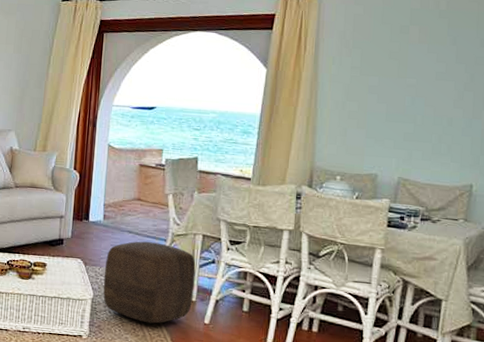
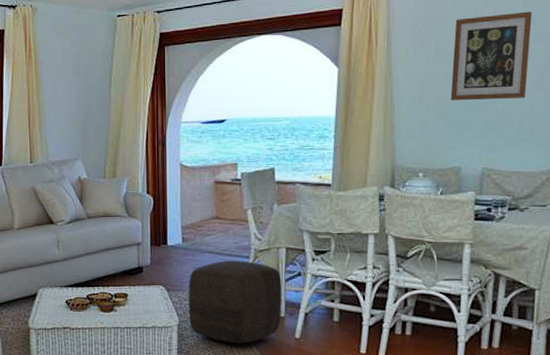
wall art: none [372,33,456,115] -> present [450,11,532,101]

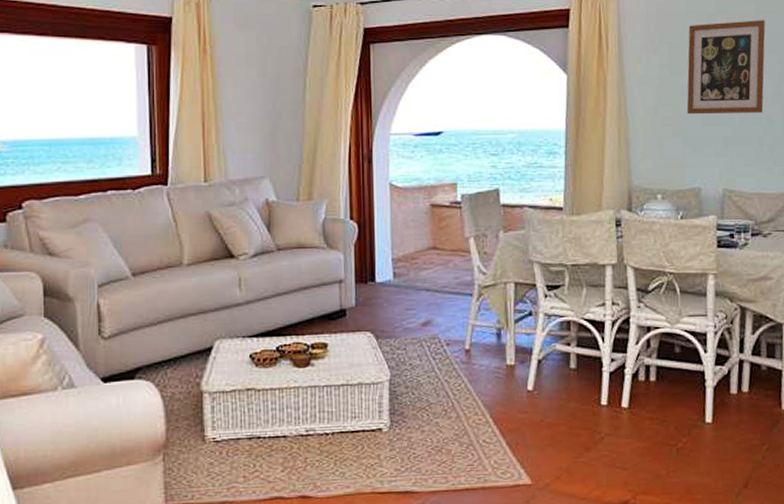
ottoman: present [188,261,282,344] -> none [401,299,512,401]

